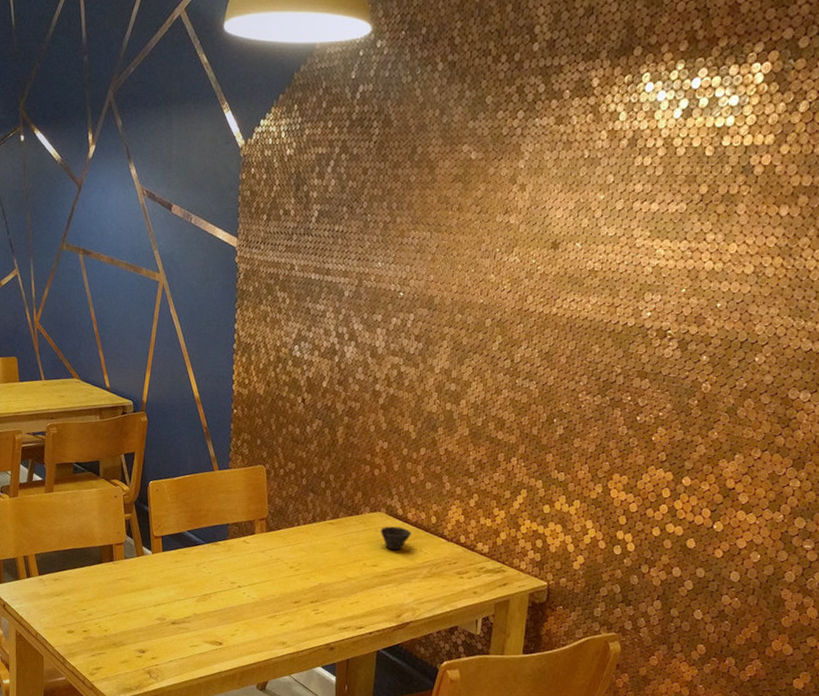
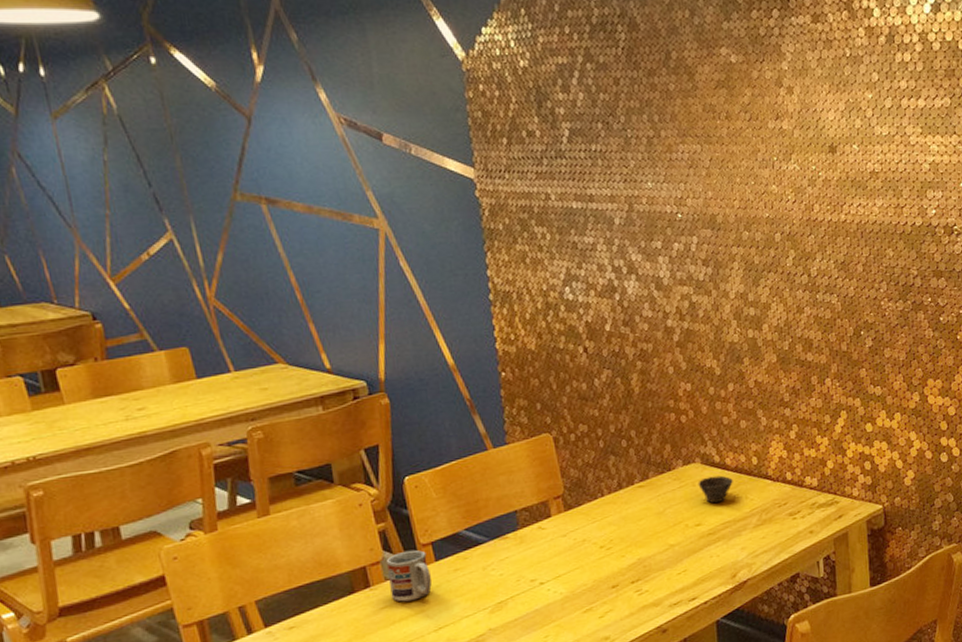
cup: none [127,539,158,579] -> present [386,549,432,602]

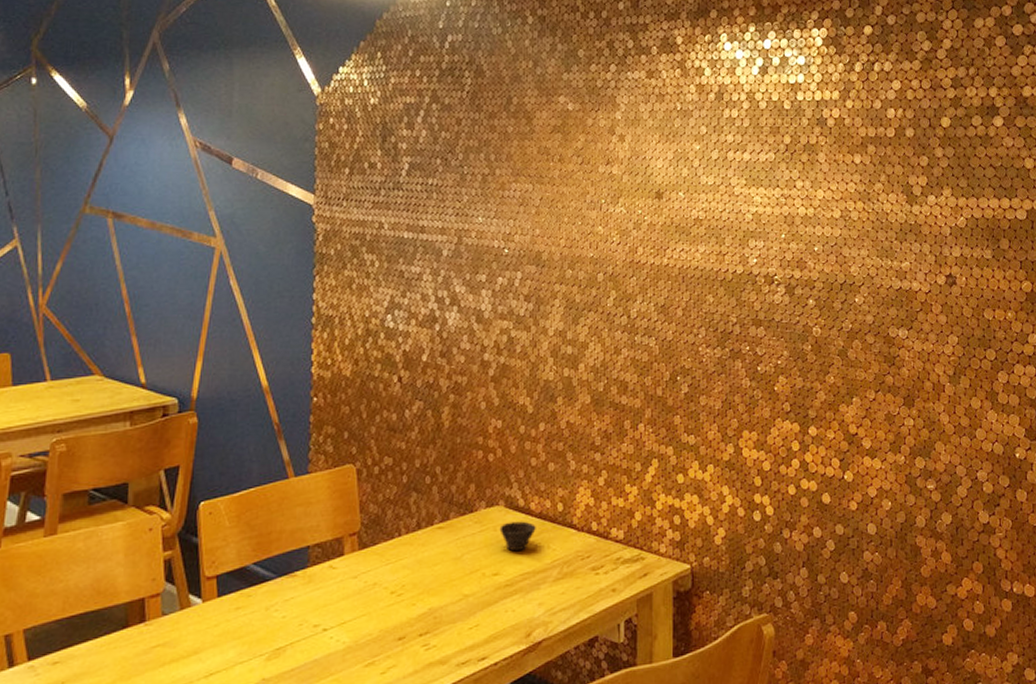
cup: present [386,549,432,602] -> none [165,582,210,641]

